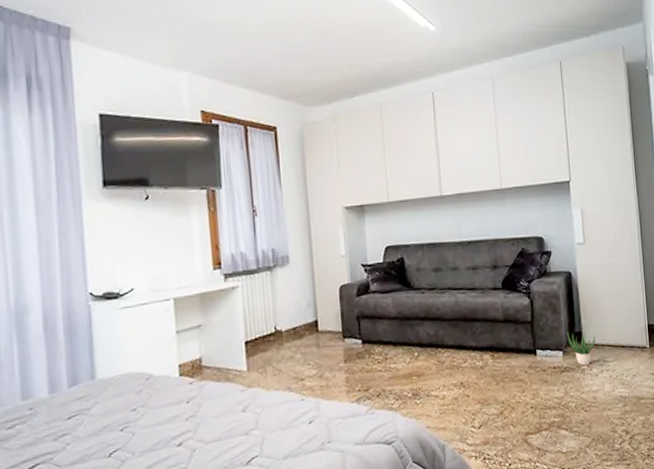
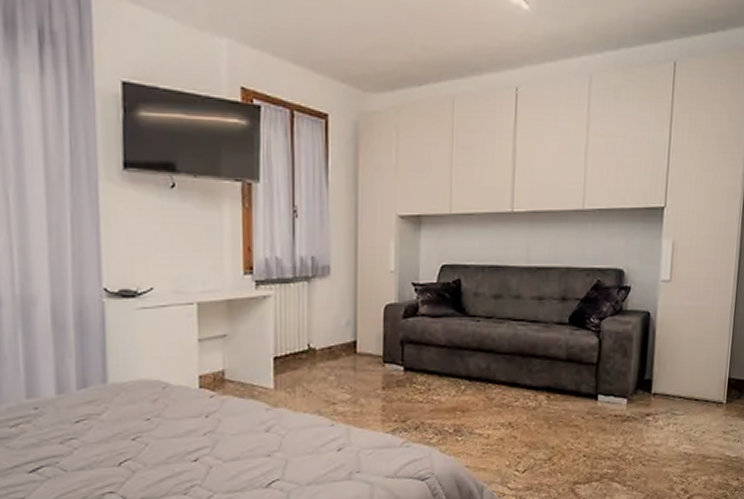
potted plant: present [567,331,595,366] -> none [635,377,666,417]

